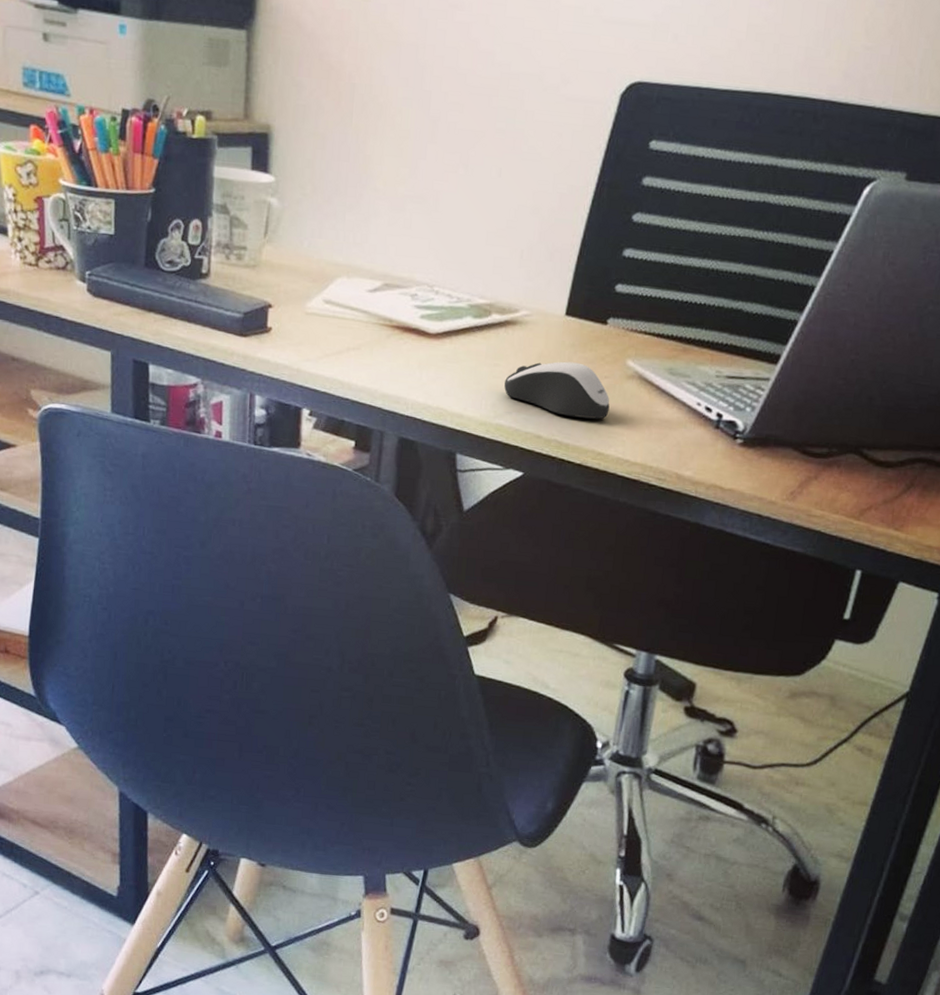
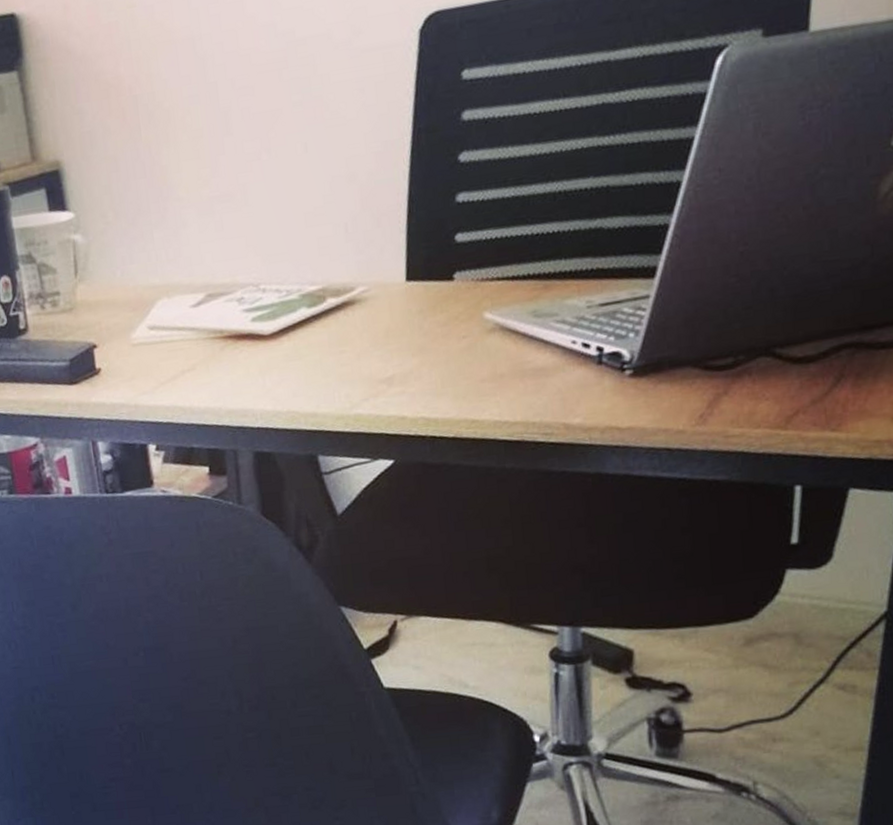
computer mouse: present [504,361,610,420] -> none [354,328,475,389]

